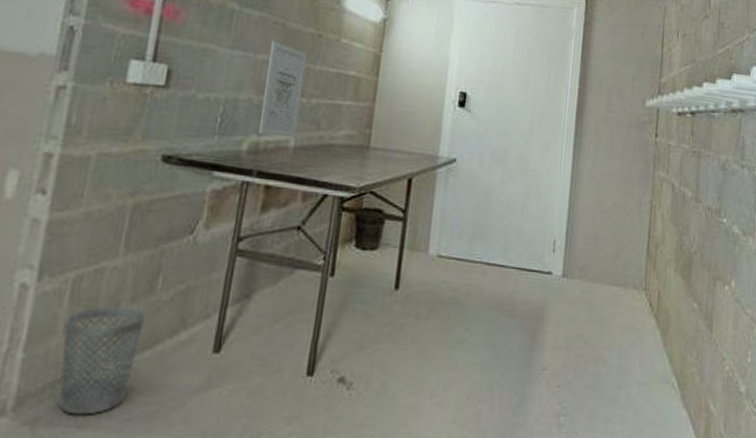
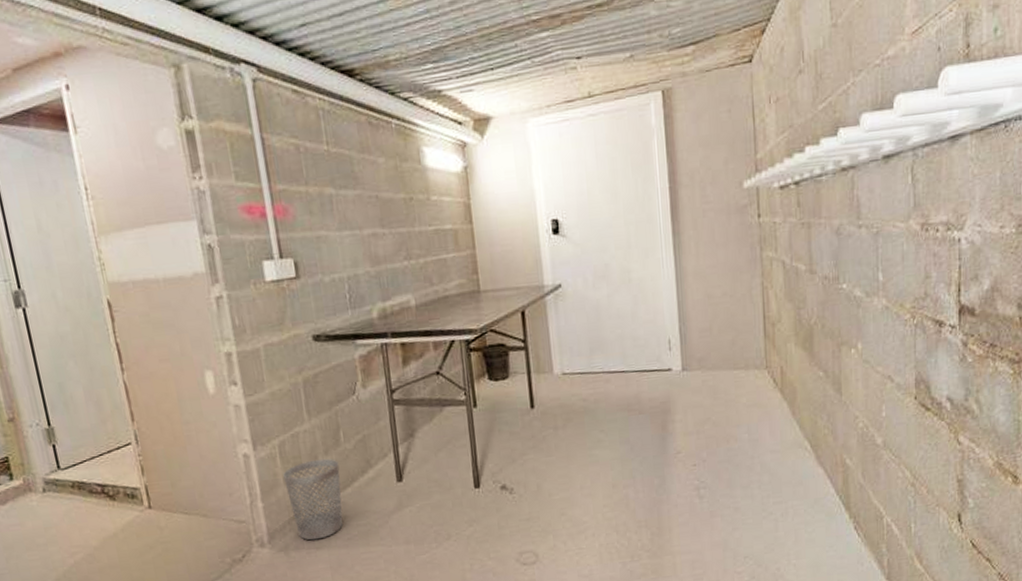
wall art: present [257,41,307,138] -> none [370,214,414,301]

